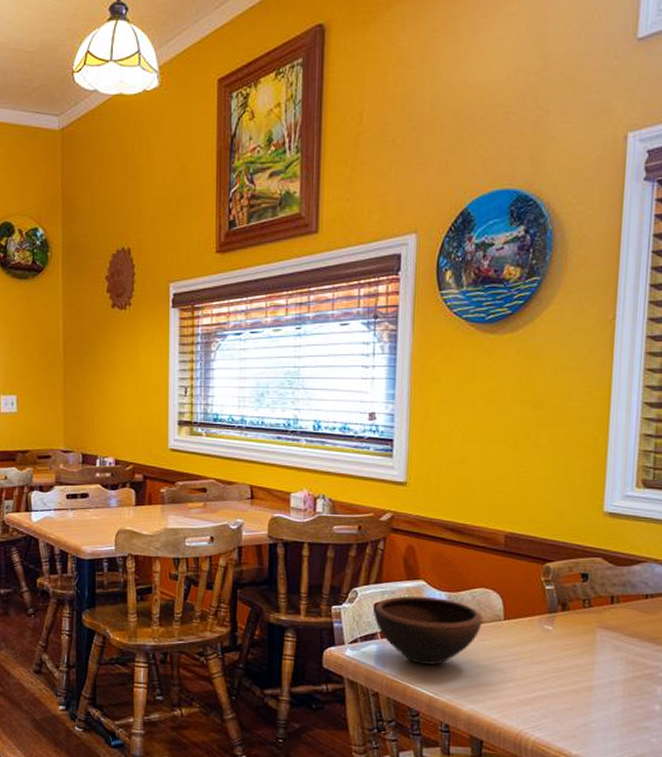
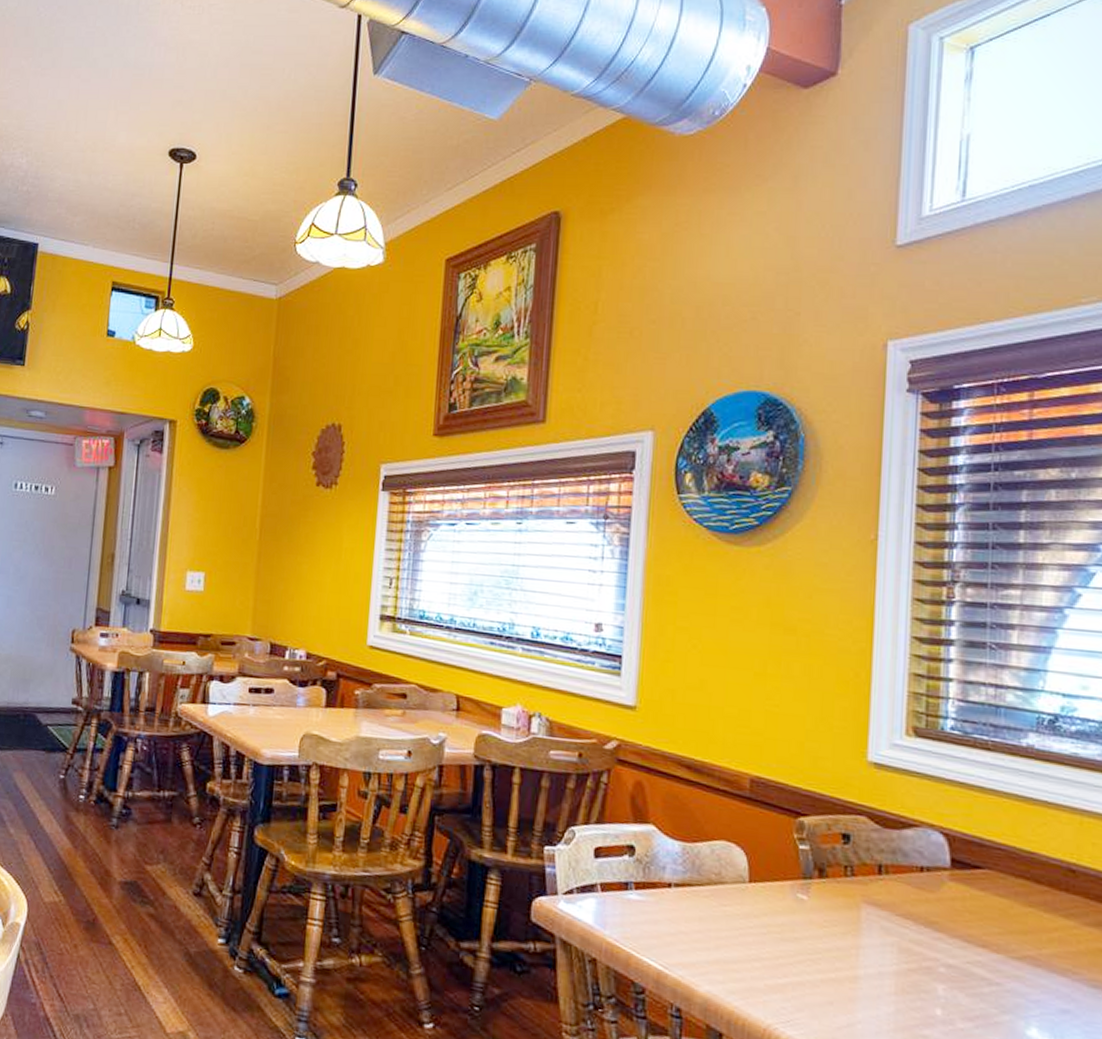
bowl: present [374,595,483,665] -> none [593,841,723,931]

